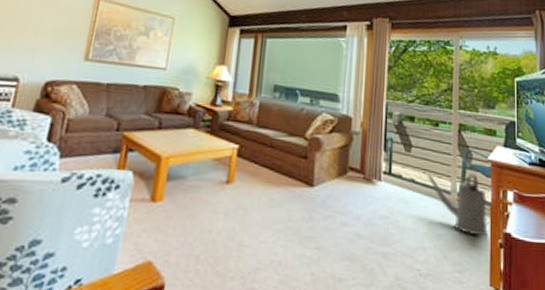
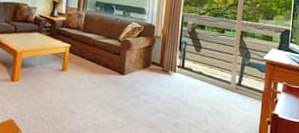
watering can: present [427,173,493,237] -> none [212,68,265,116]

